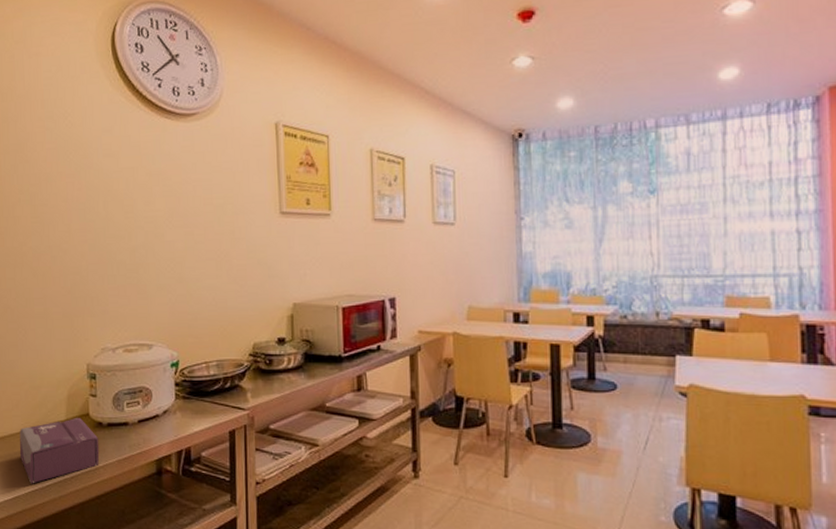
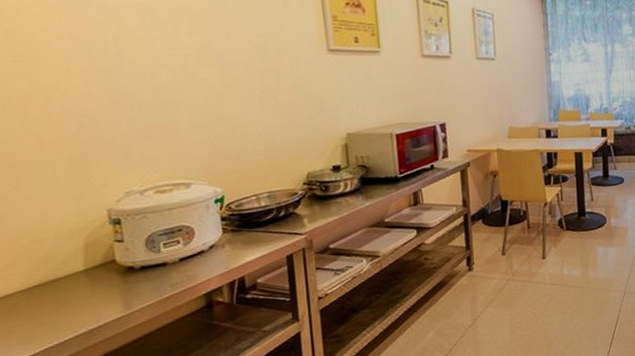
tissue box: present [19,418,100,484] -> none [19,266,134,342]

